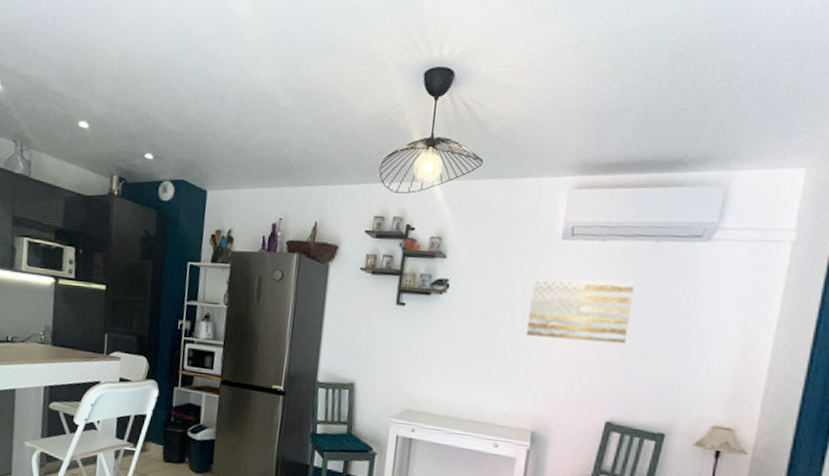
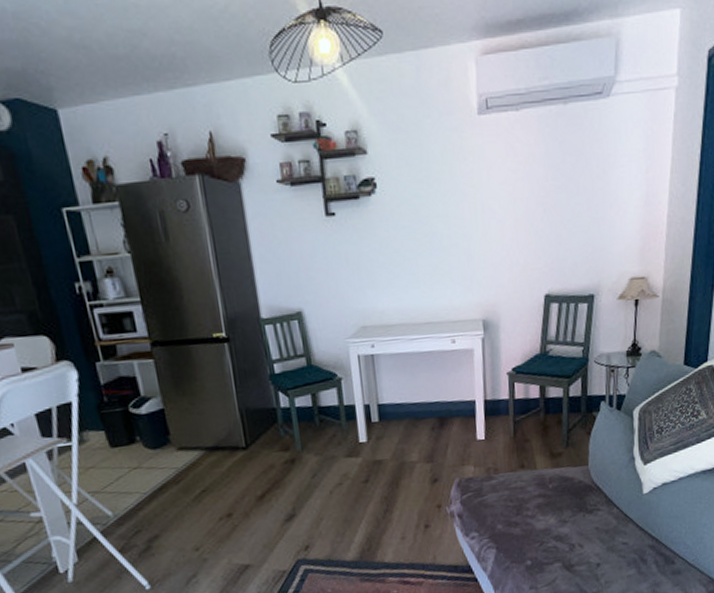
wall art: present [526,278,634,344] -> none [457,150,552,226]

